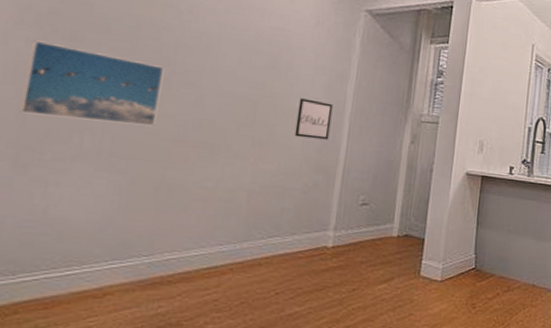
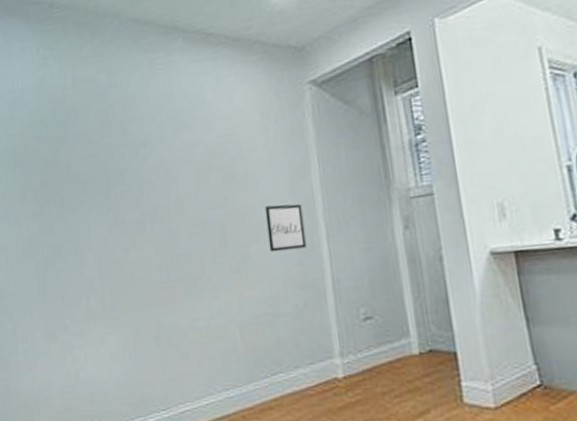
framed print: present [19,40,165,127] -> none [35,209,141,285]

